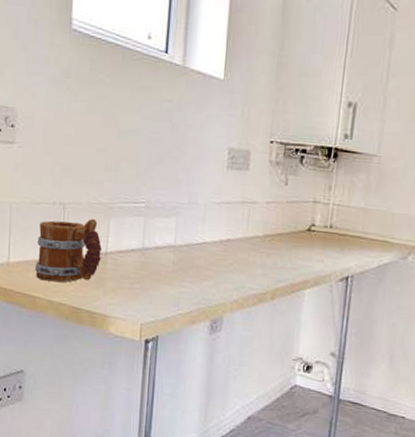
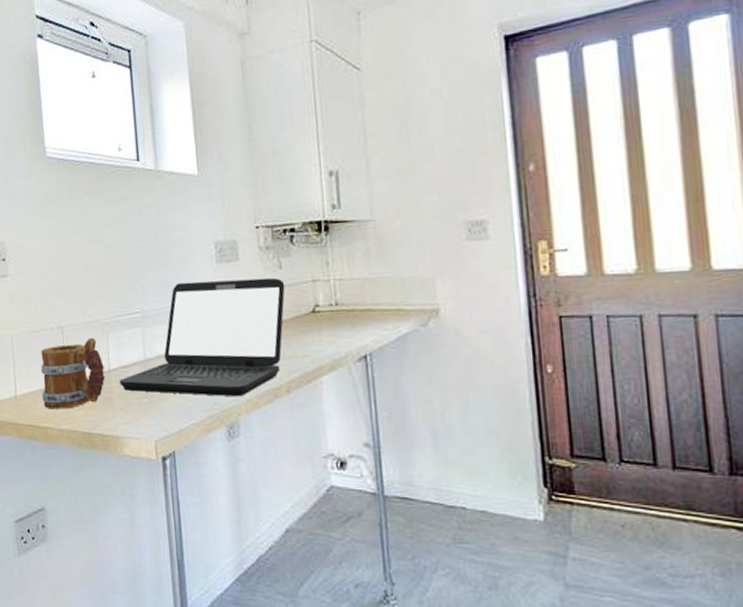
laptop: none [115,181,288,296] -> present [119,277,285,397]

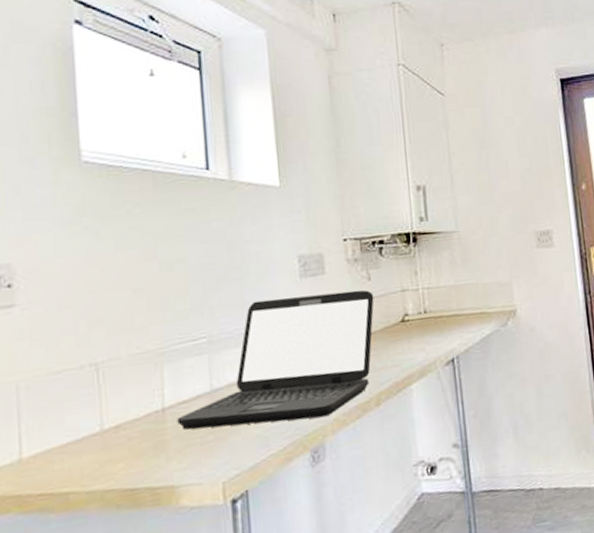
mug: present [41,337,105,409] -> none [63,371,157,469]

